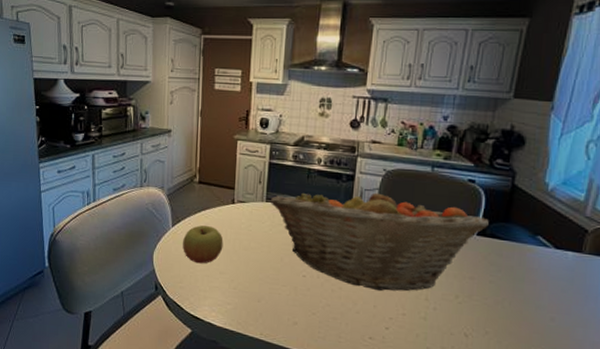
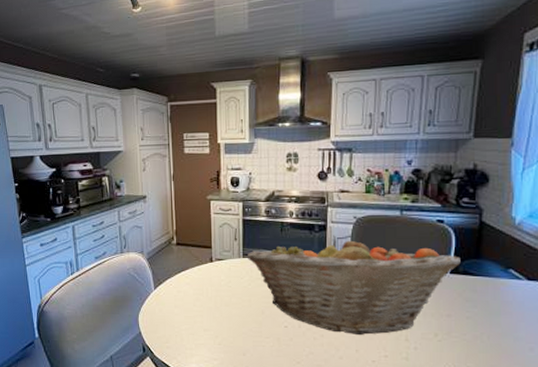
apple: present [183,225,223,264] -> none [166,285,205,323]

